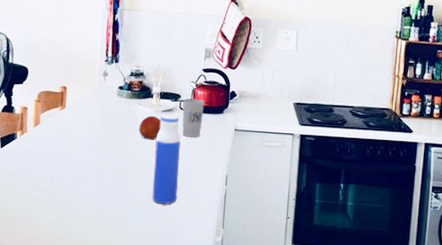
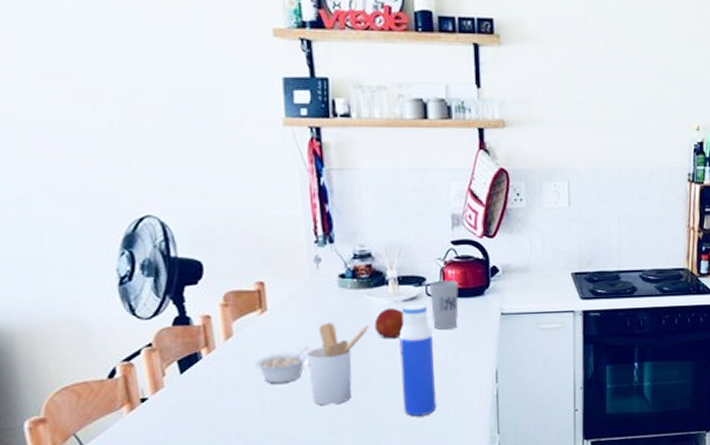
legume: none [51,138,91,164] -> present [254,346,310,384]
utensil holder: none [87,121,135,187] -> present [307,322,370,406]

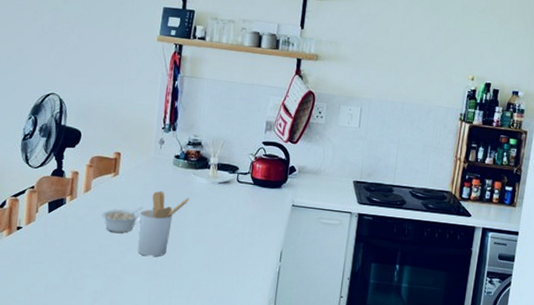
fruit: present [374,307,405,339] -> none [193,186,218,212]
water bottle: present [399,303,437,416] -> none [203,186,236,278]
cup: present [430,279,459,330] -> none [238,171,263,212]

